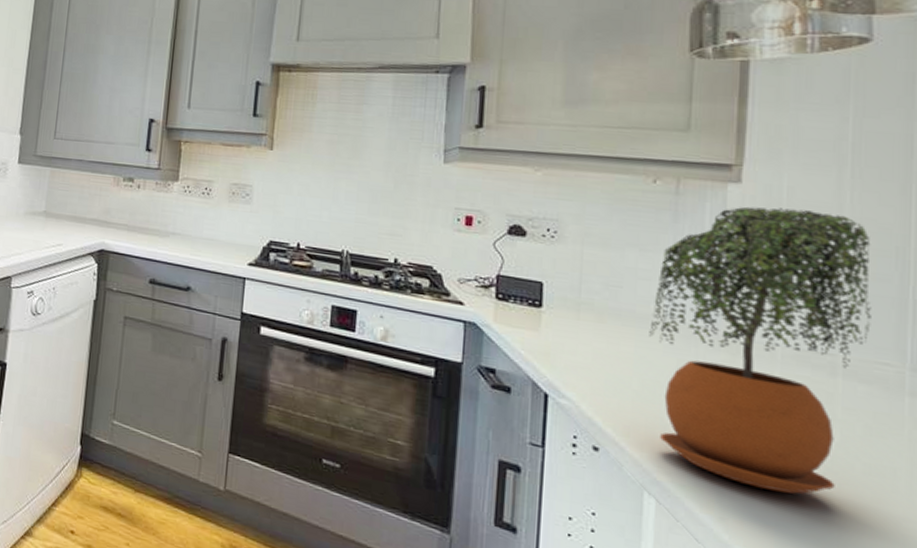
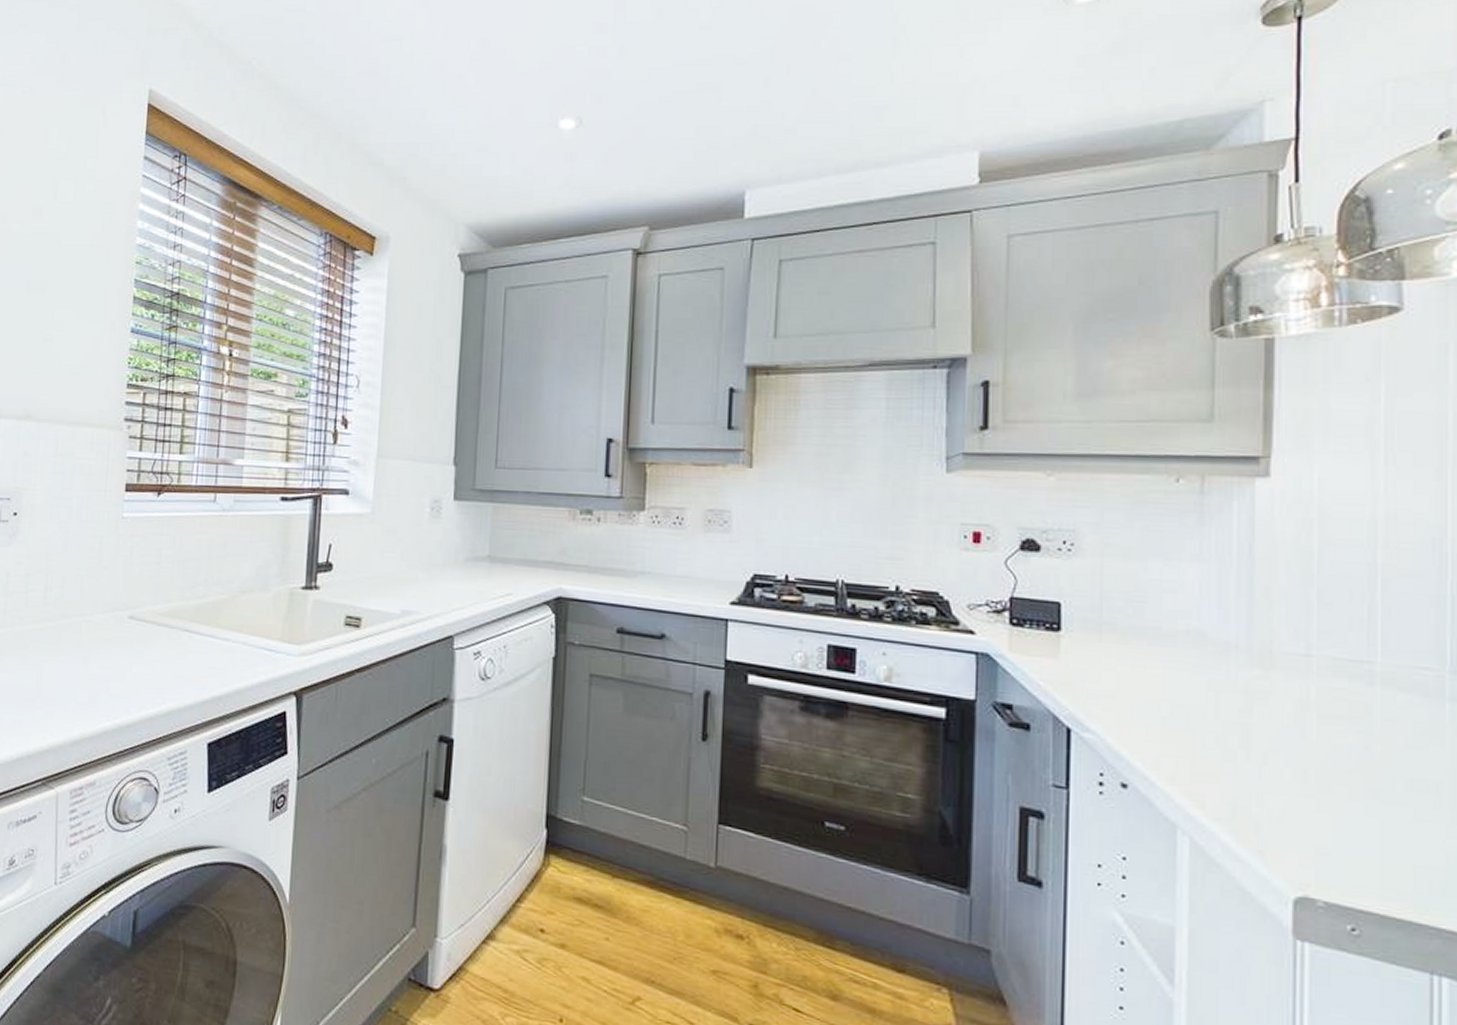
potted plant: present [649,206,872,495] -> none [1177,502,1409,818]

